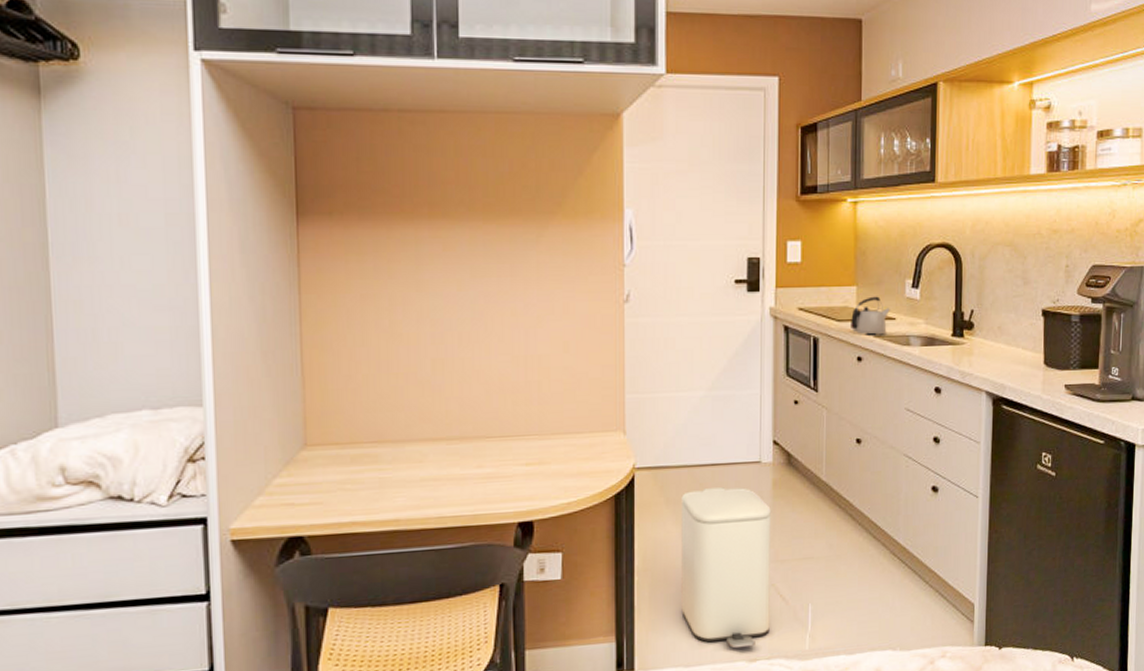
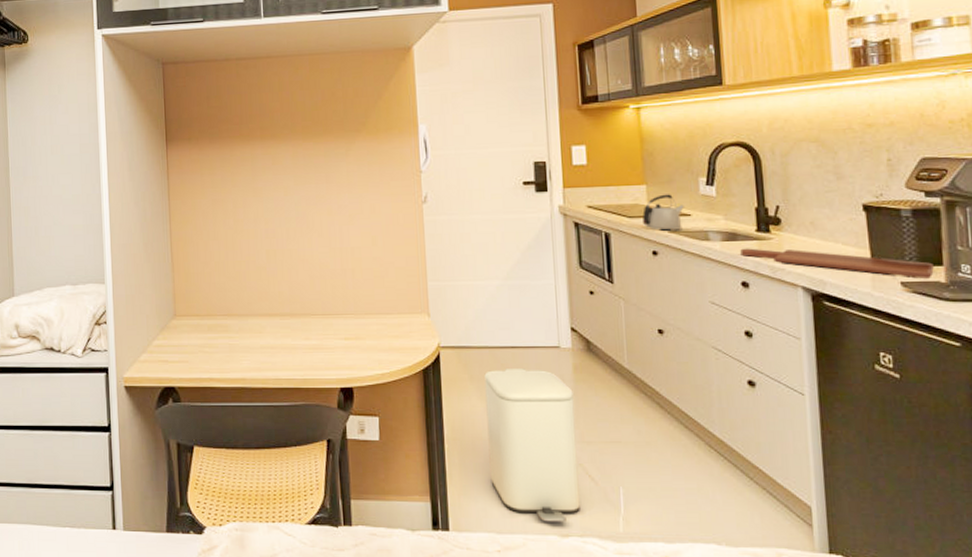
cutting board: none [936,353,1091,381] -> present [740,248,934,279]

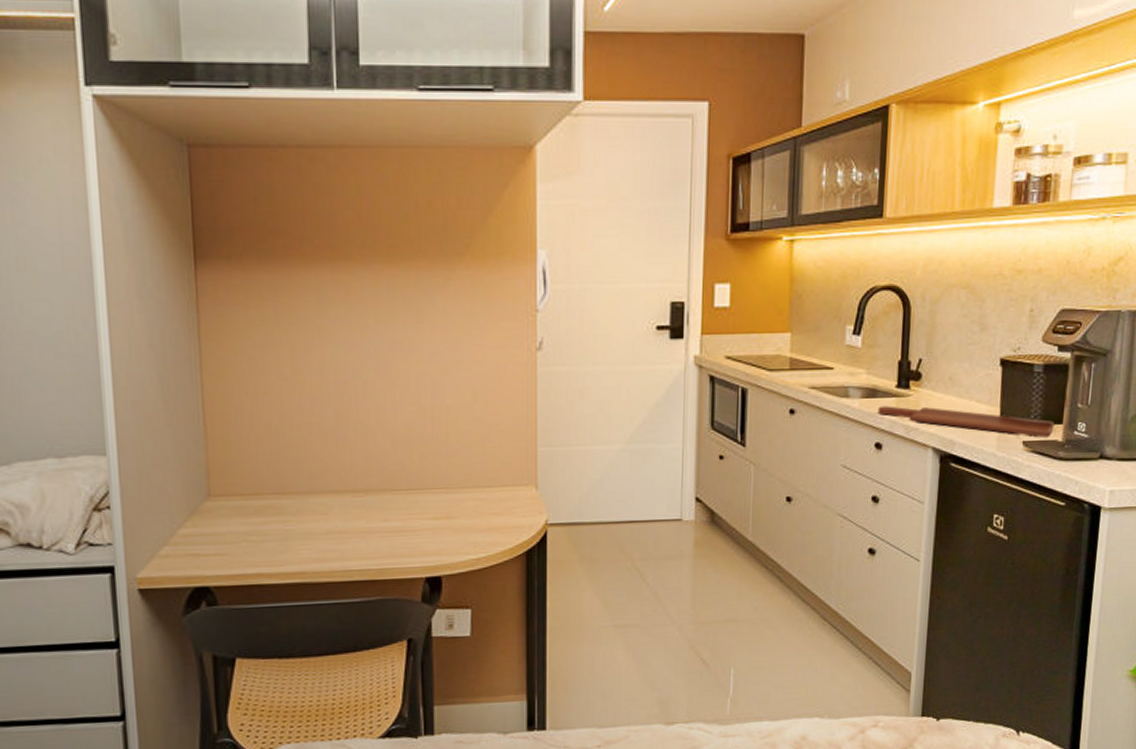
pedal bin: present [484,369,580,522] -> none [595,546,693,711]
kettle: present [643,194,686,231] -> none [783,344,829,386]

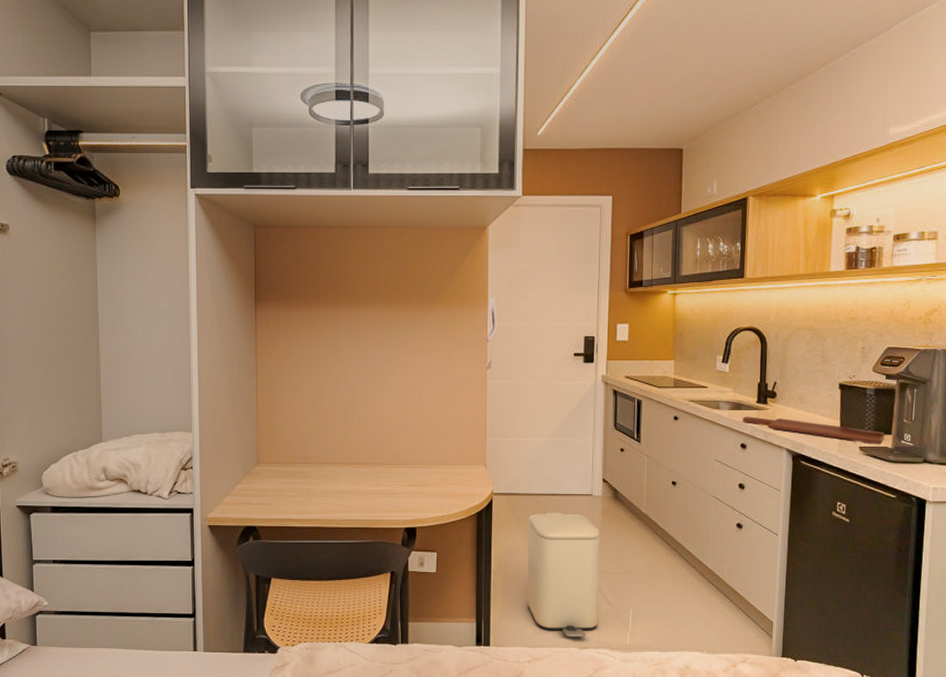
pedal bin: none [595,546,693,711] -> present [527,513,601,637]

